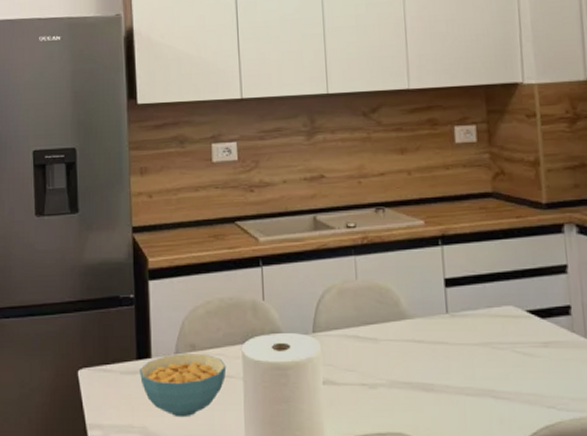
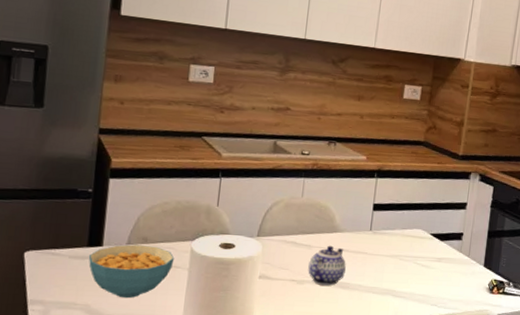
teapot: none [378,336,425,389] -> present [308,245,346,286]

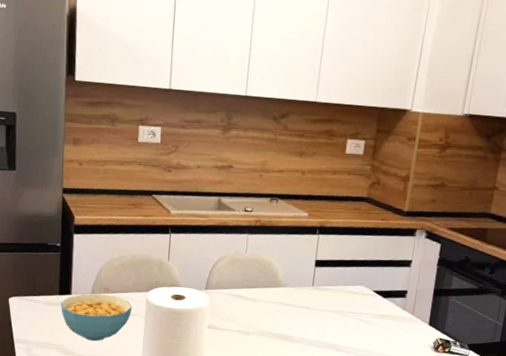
teapot: present [308,245,346,286] -> none [253,299,289,338]

